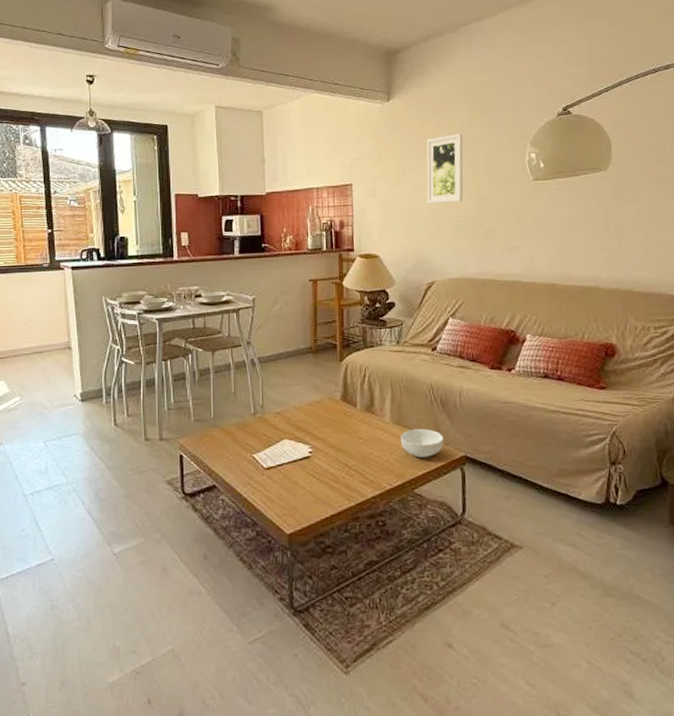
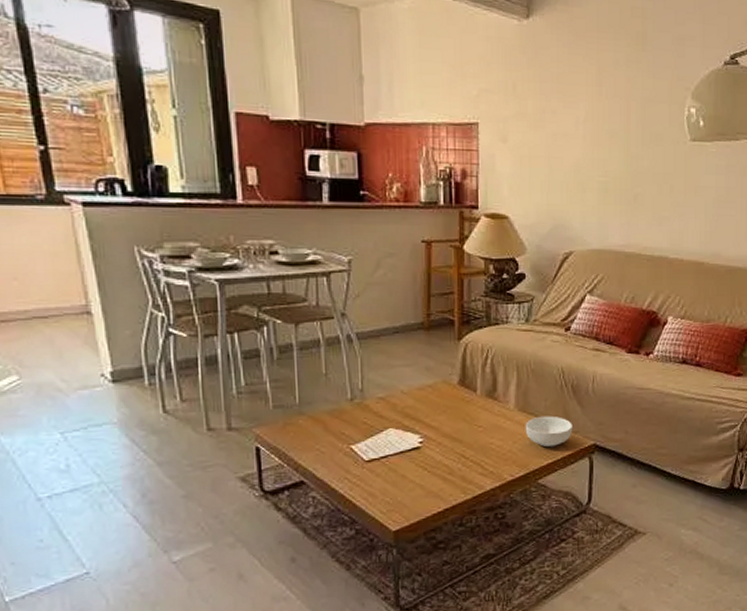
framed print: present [426,133,463,204] -> none [569,72,615,159]

